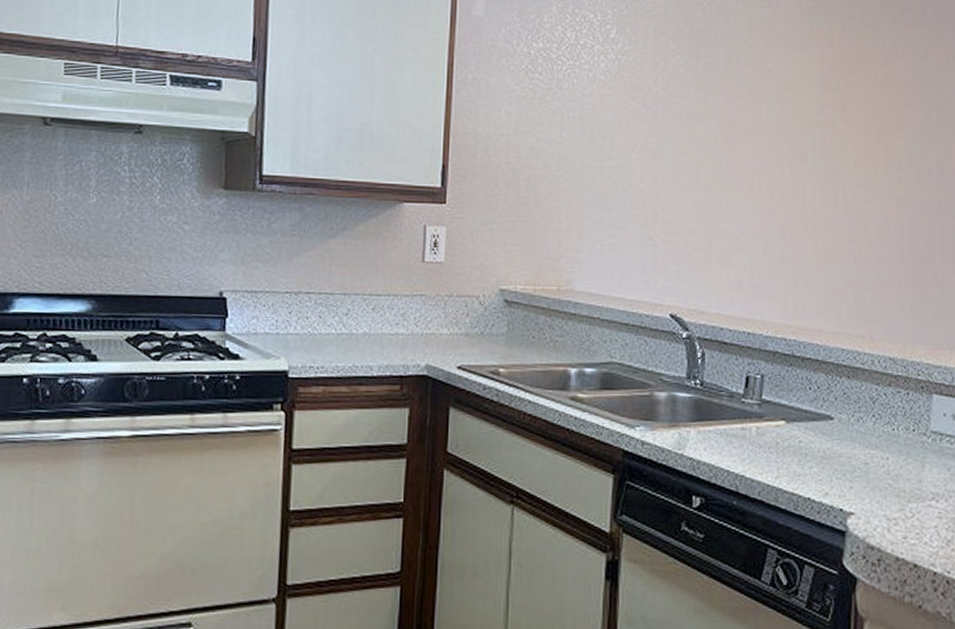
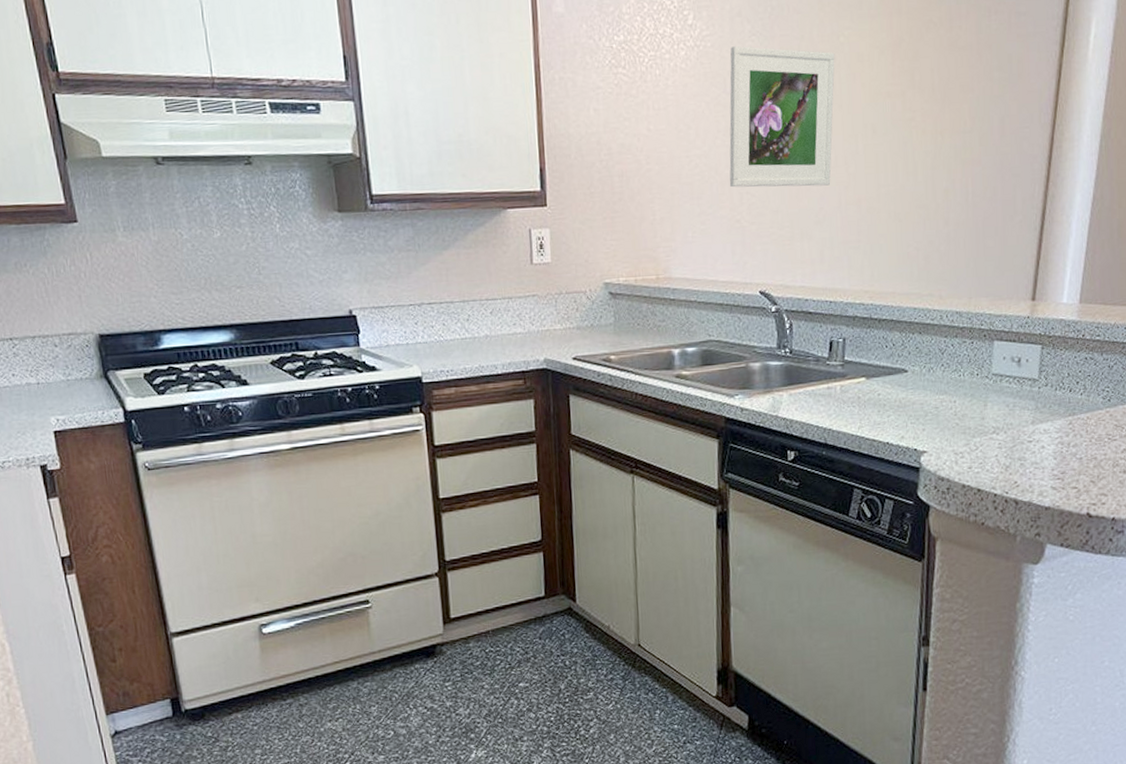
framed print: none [643,63,763,210] -> present [729,46,835,188]

